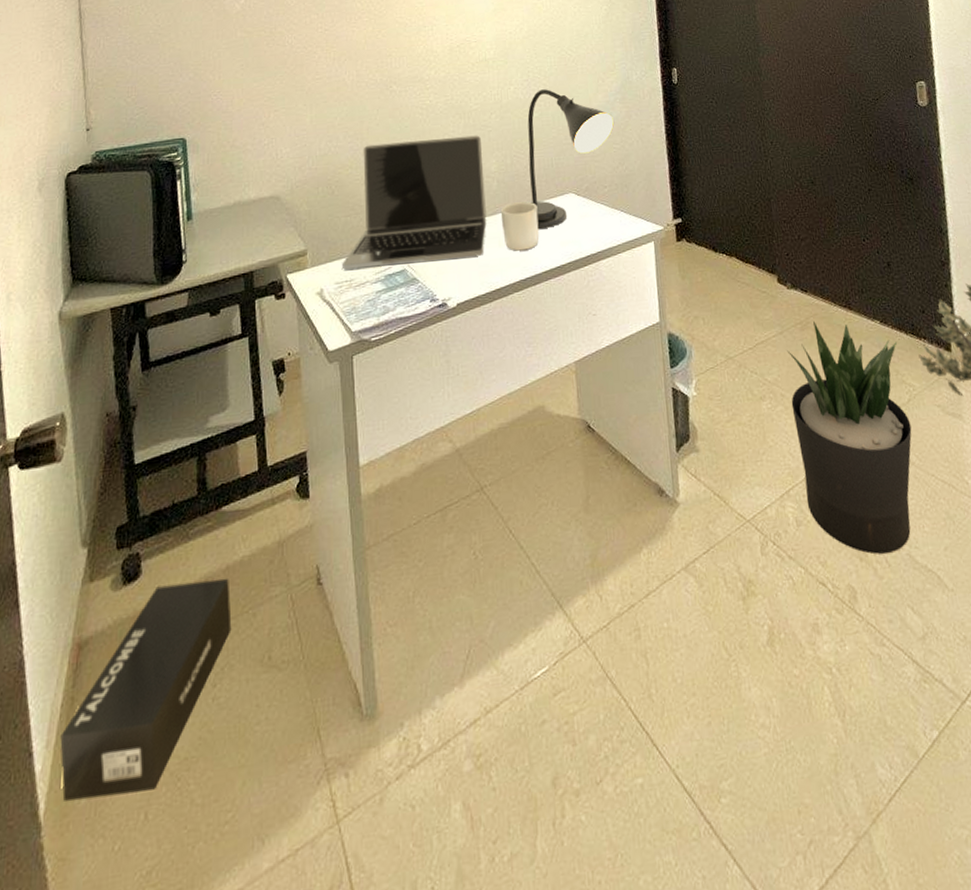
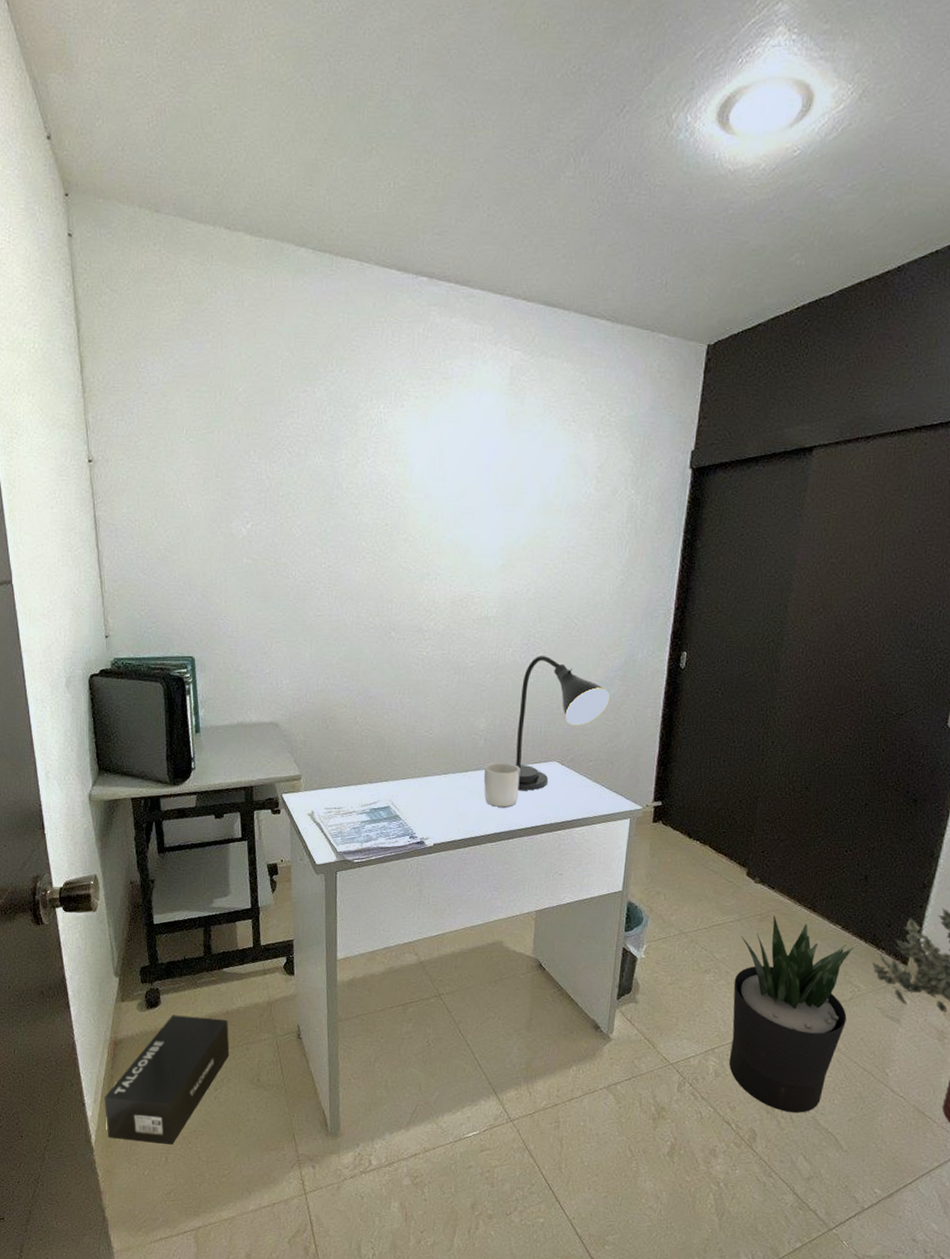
laptop: present [343,135,487,270] -> none [332,687,473,805]

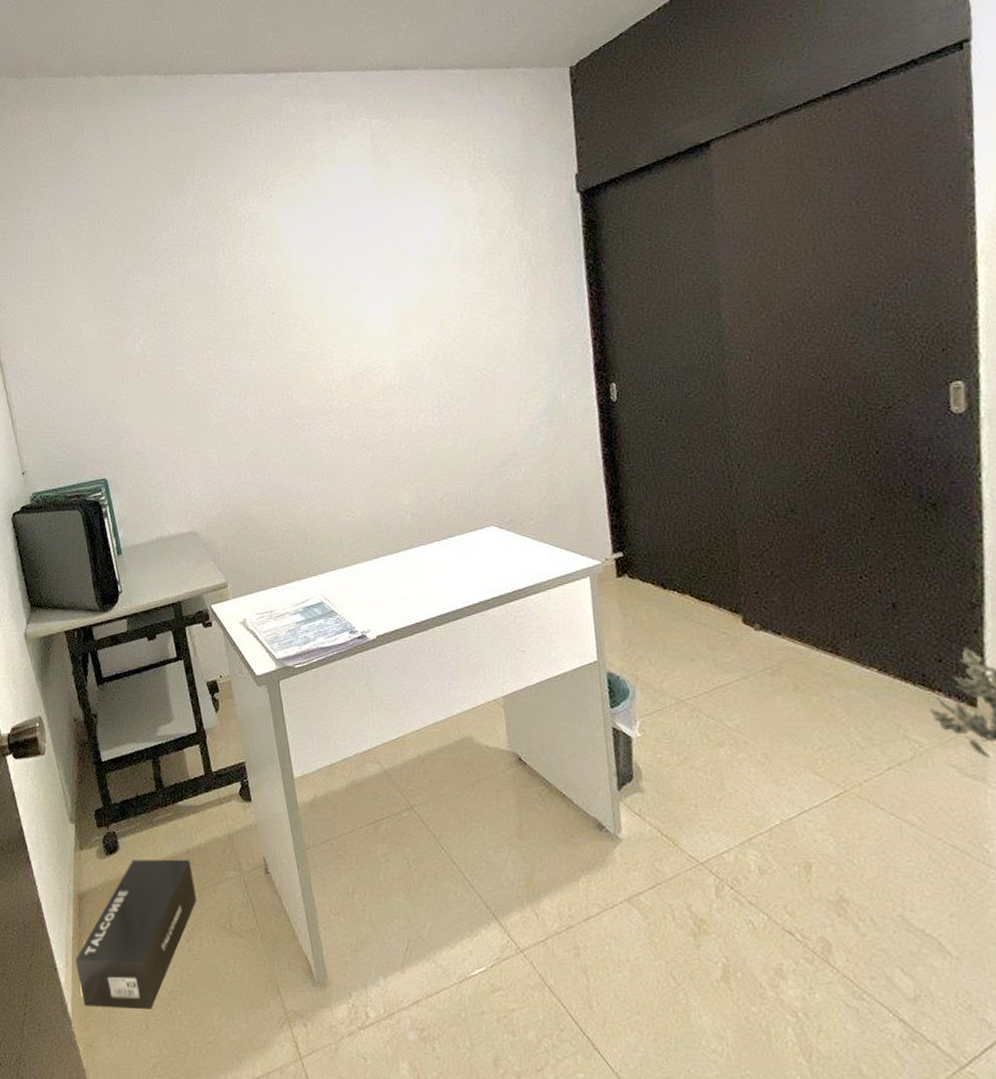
mug: present [484,762,520,807] -> none [416,535,460,586]
desk lamp: present [514,656,610,791] -> none [440,415,540,563]
planter: present [729,915,853,1113] -> none [753,666,915,912]

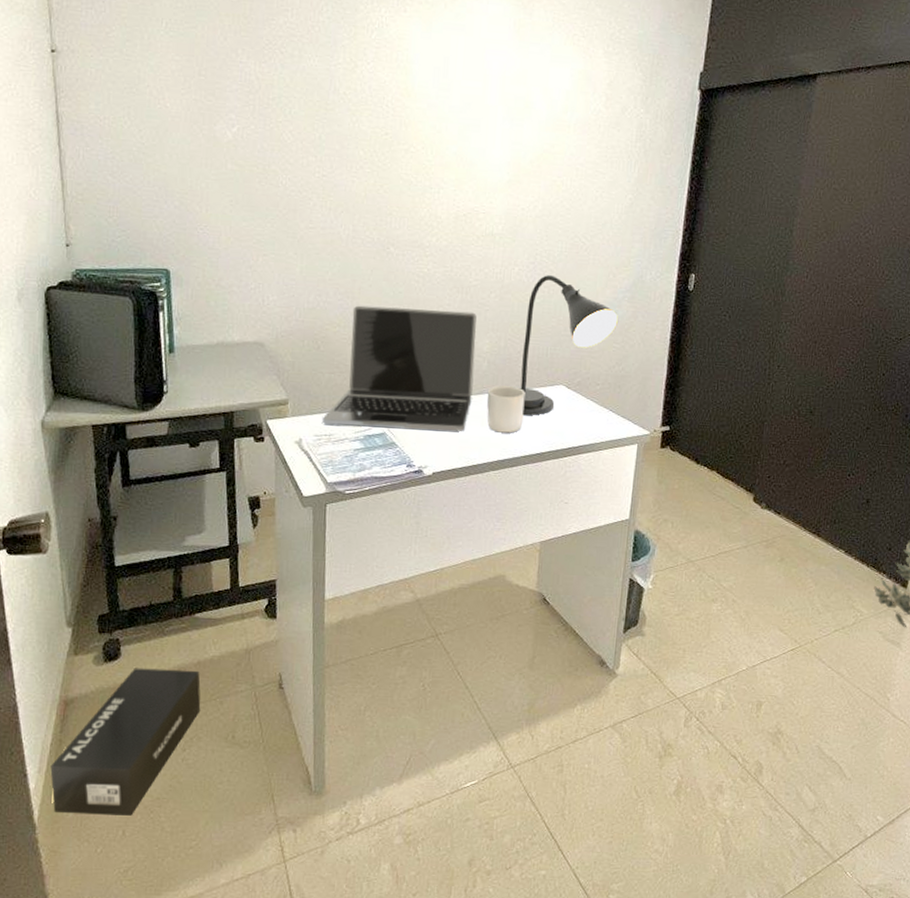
laptop: none [262,467,403,602] -> present [323,305,477,431]
mug: none [416,535,460,586] -> present [486,385,525,433]
desk lamp: none [440,415,540,563] -> present [519,275,618,416]

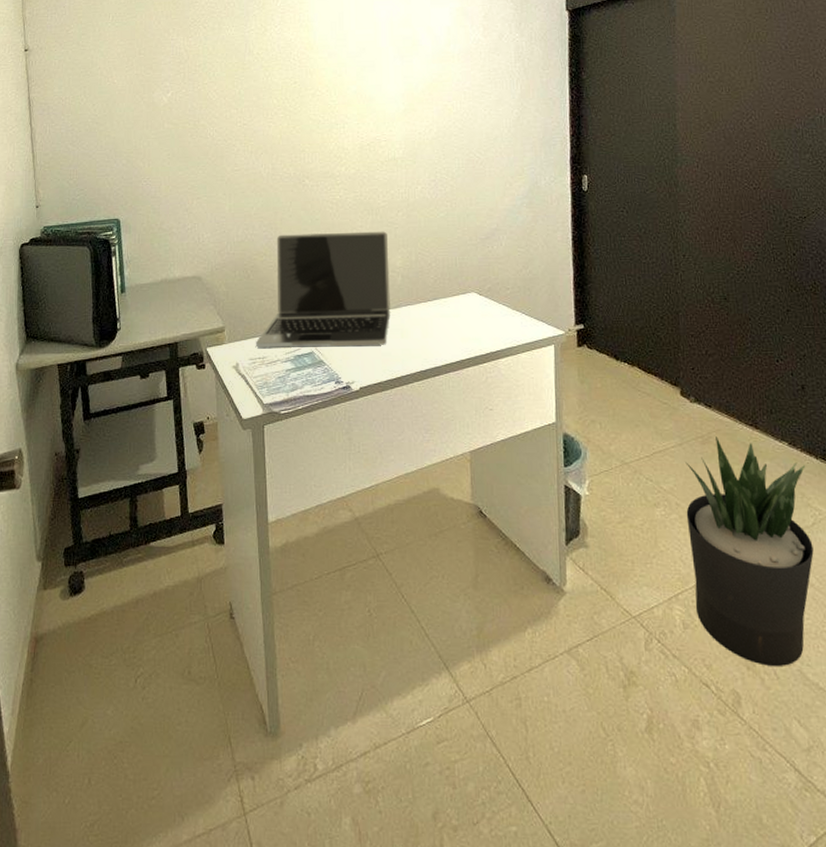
box: present [50,668,201,816] -> none [22,601,158,762]
mug: present [486,385,525,433] -> none [404,298,441,343]
desk lamp: present [519,275,618,416] -> none [433,190,519,324]
planter: none [736,541,856,743] -> present [685,436,814,666]

